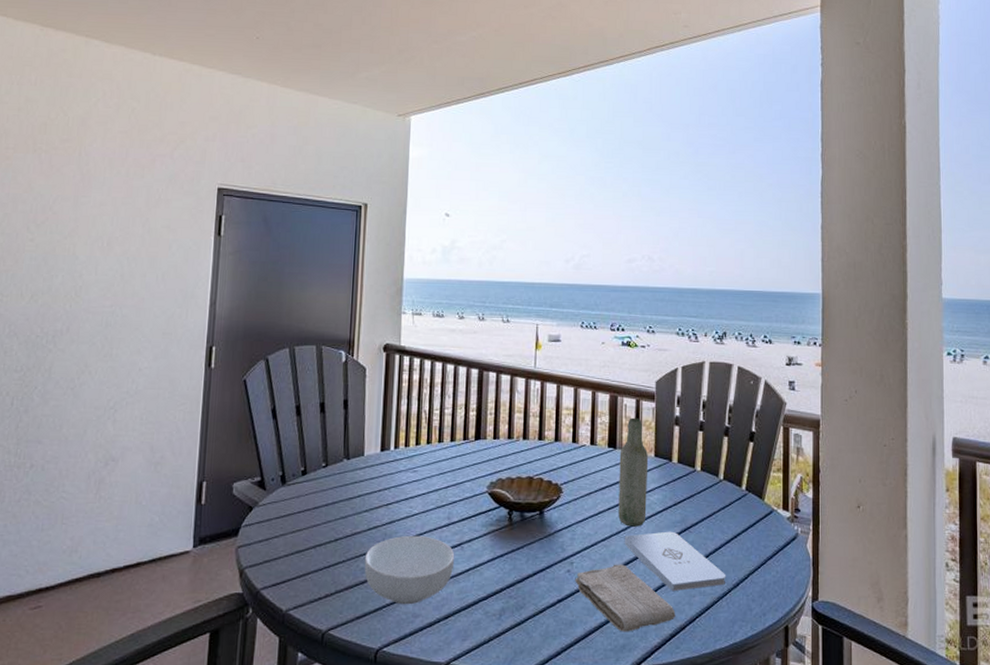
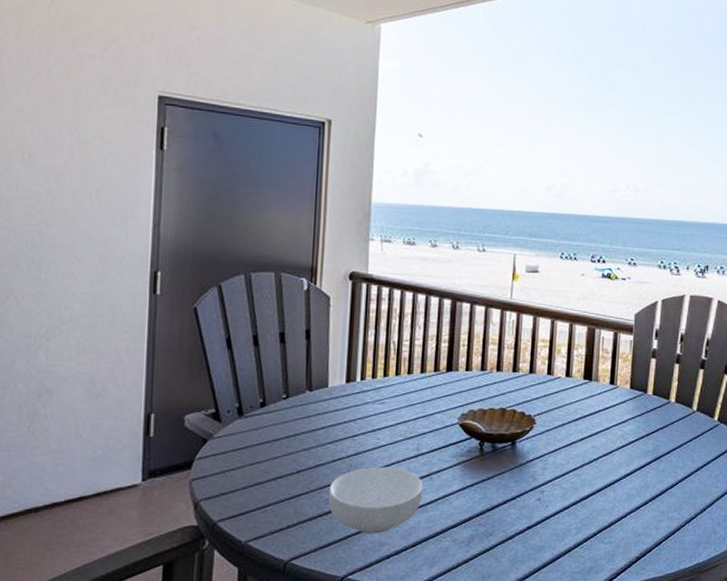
washcloth: present [575,564,676,632] -> none [545,492,643,556]
bottle: present [618,417,649,527] -> none [591,350,624,456]
notepad: present [624,531,726,592] -> none [595,460,694,517]

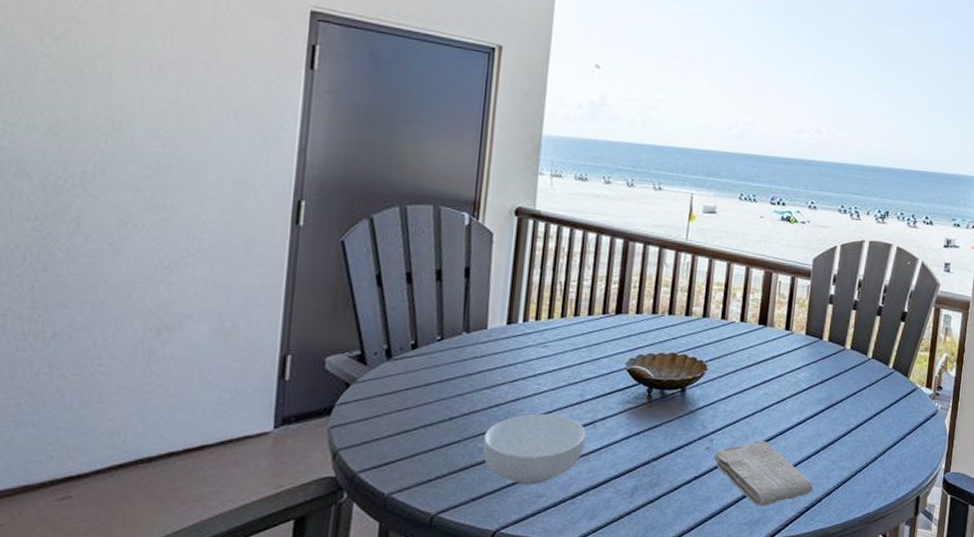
washcloth: none [545,492,643,556] -> present [713,441,813,506]

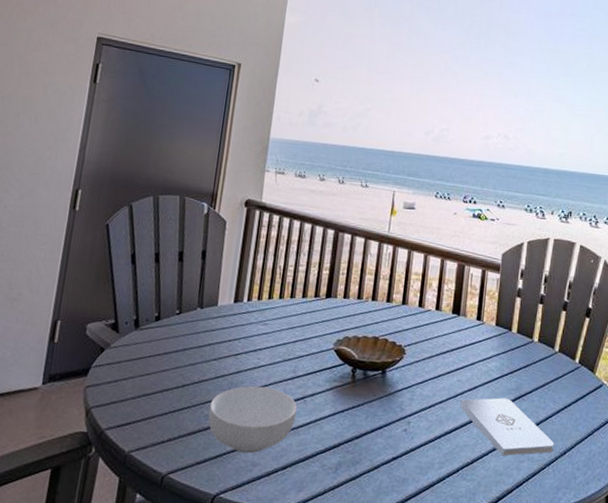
washcloth: present [713,441,813,506] -> none [410,426,504,493]
notepad: none [767,408,866,467] -> present [460,397,555,457]

